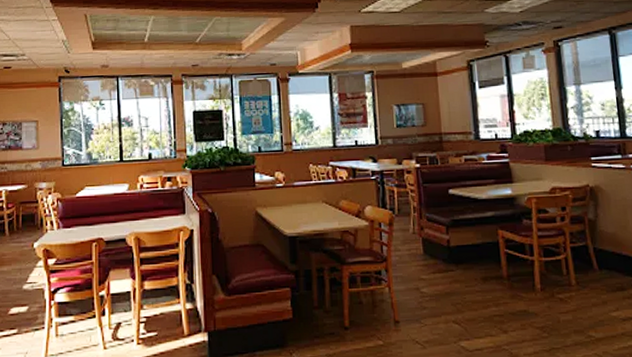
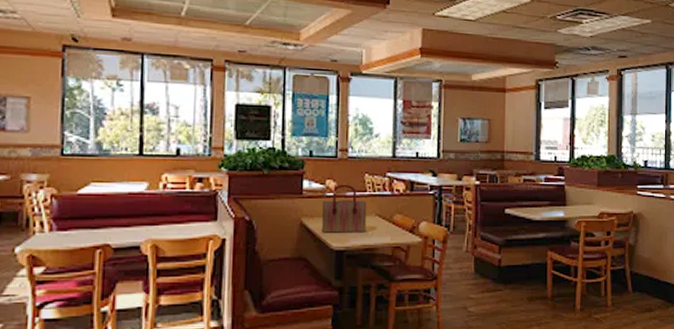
handbag: none [274,175,315,221] -> present [322,184,367,233]

